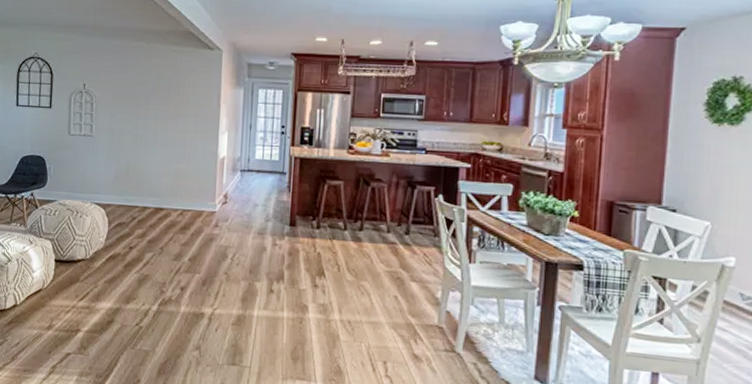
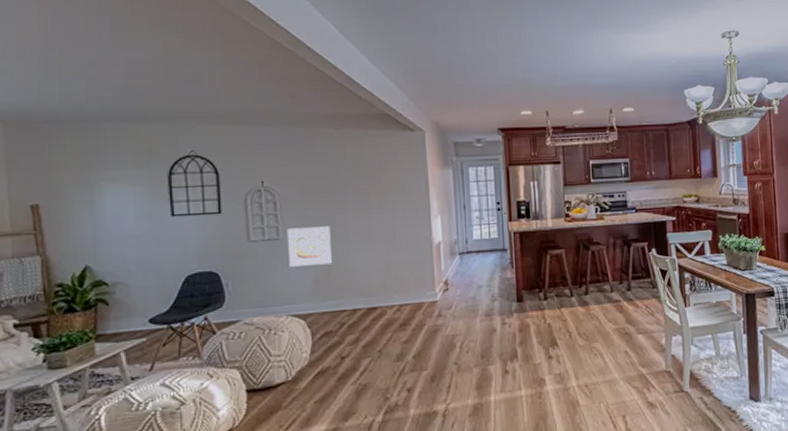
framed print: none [97,127,133,164] -> present [286,226,332,267]

